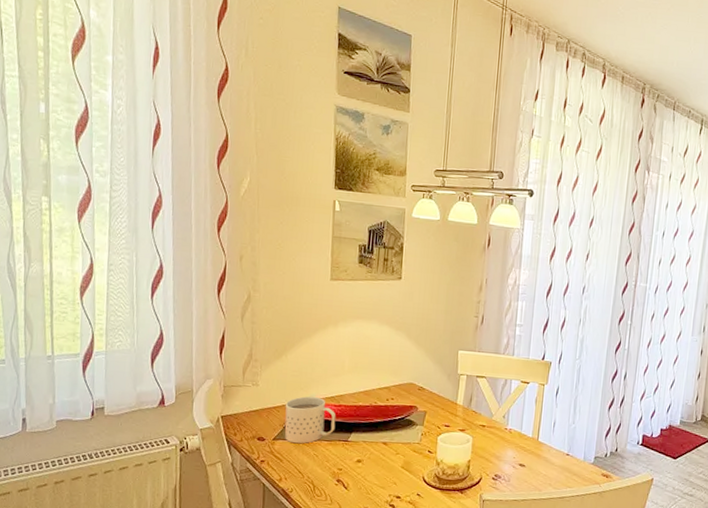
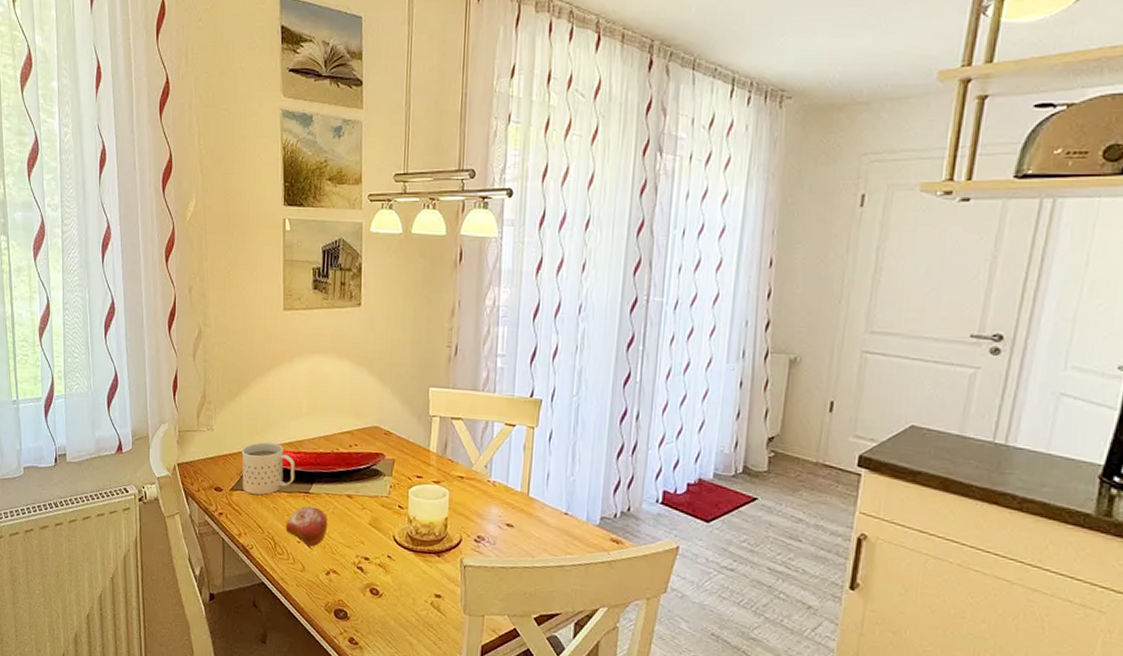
fruit: none [324,453,365,489] -> present [285,506,328,547]

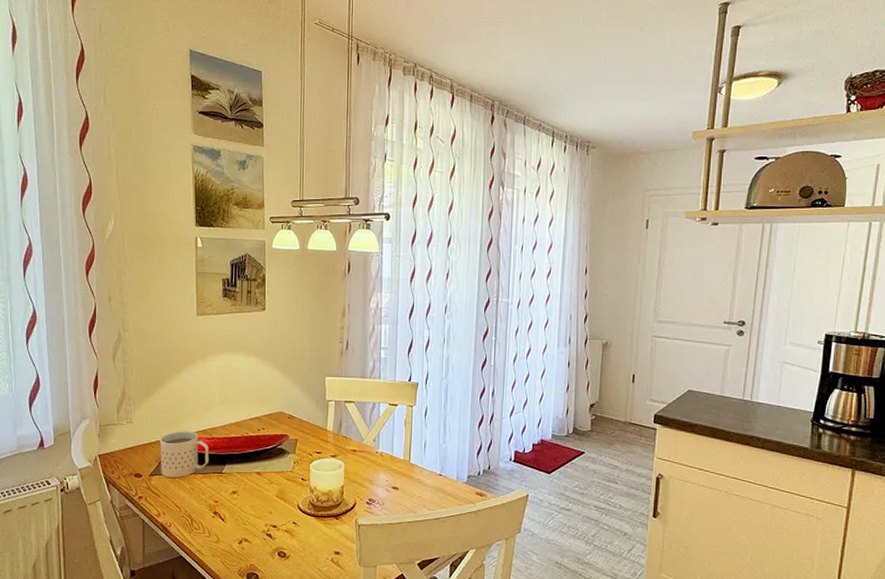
fruit: present [285,506,328,547] -> none [201,485,240,520]

